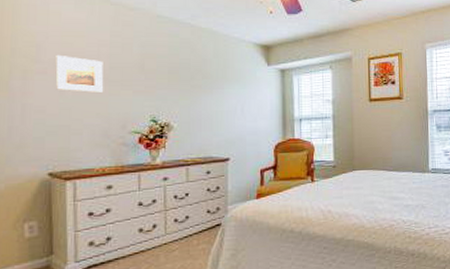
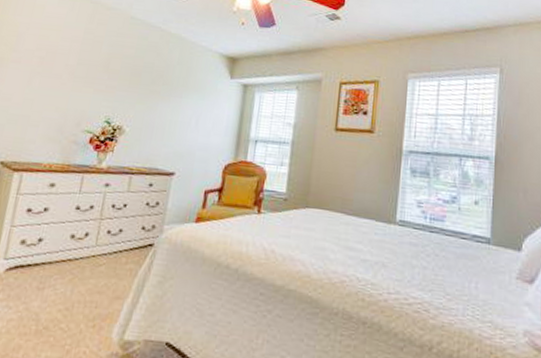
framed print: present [55,54,104,92] -> none [25,46,73,87]

